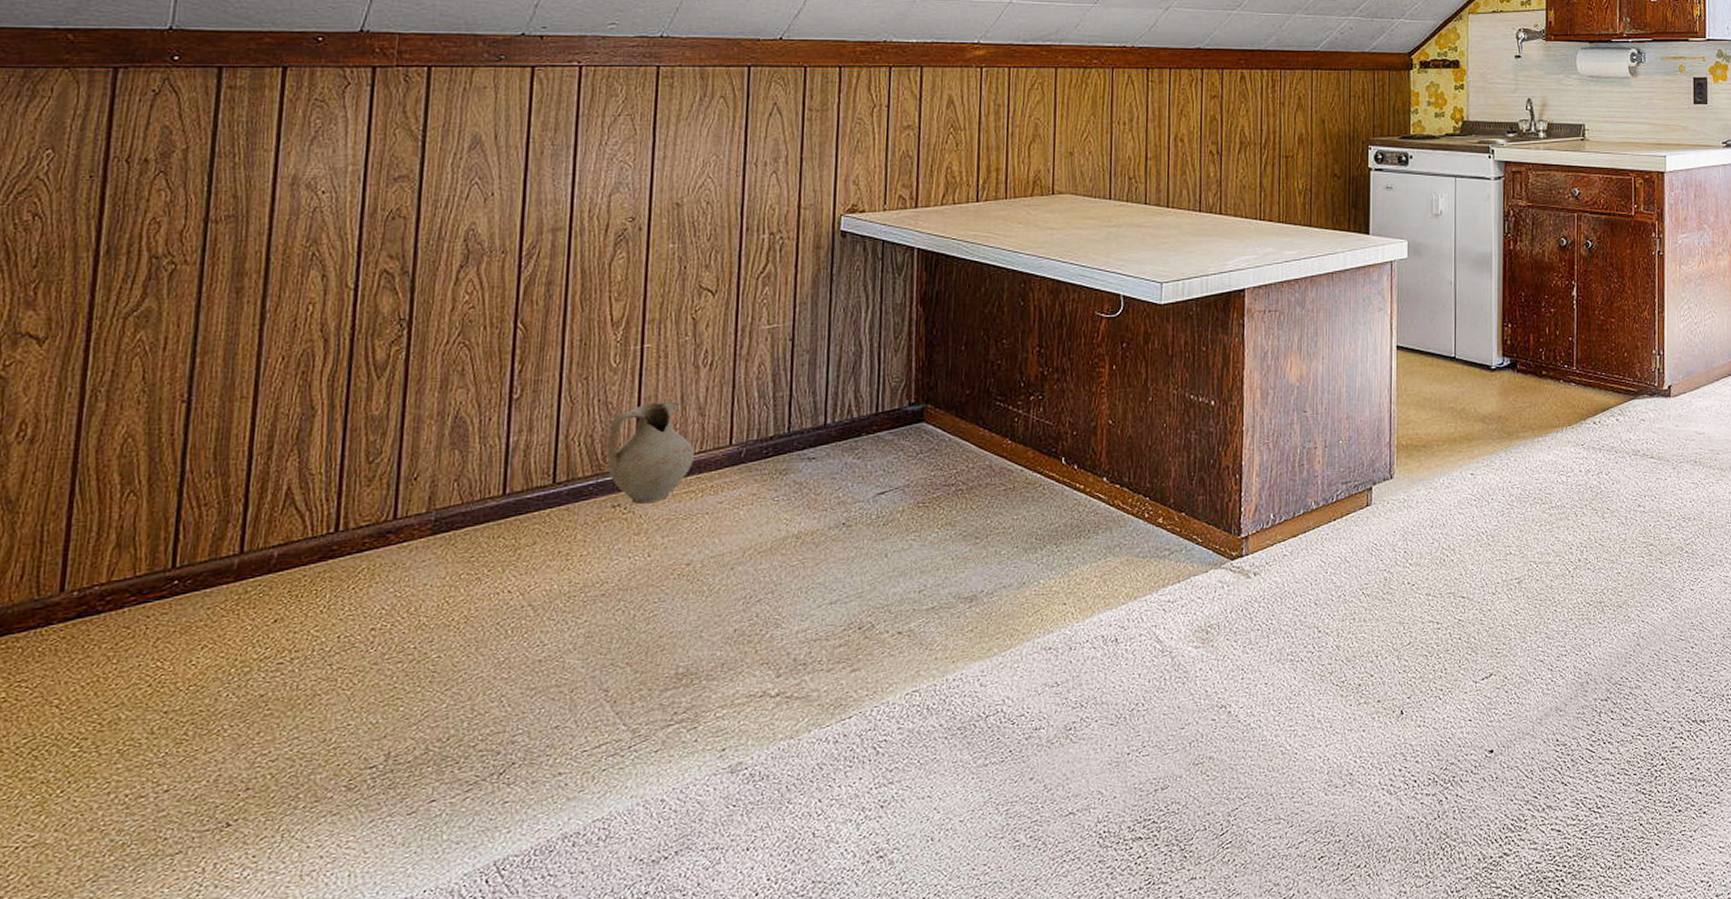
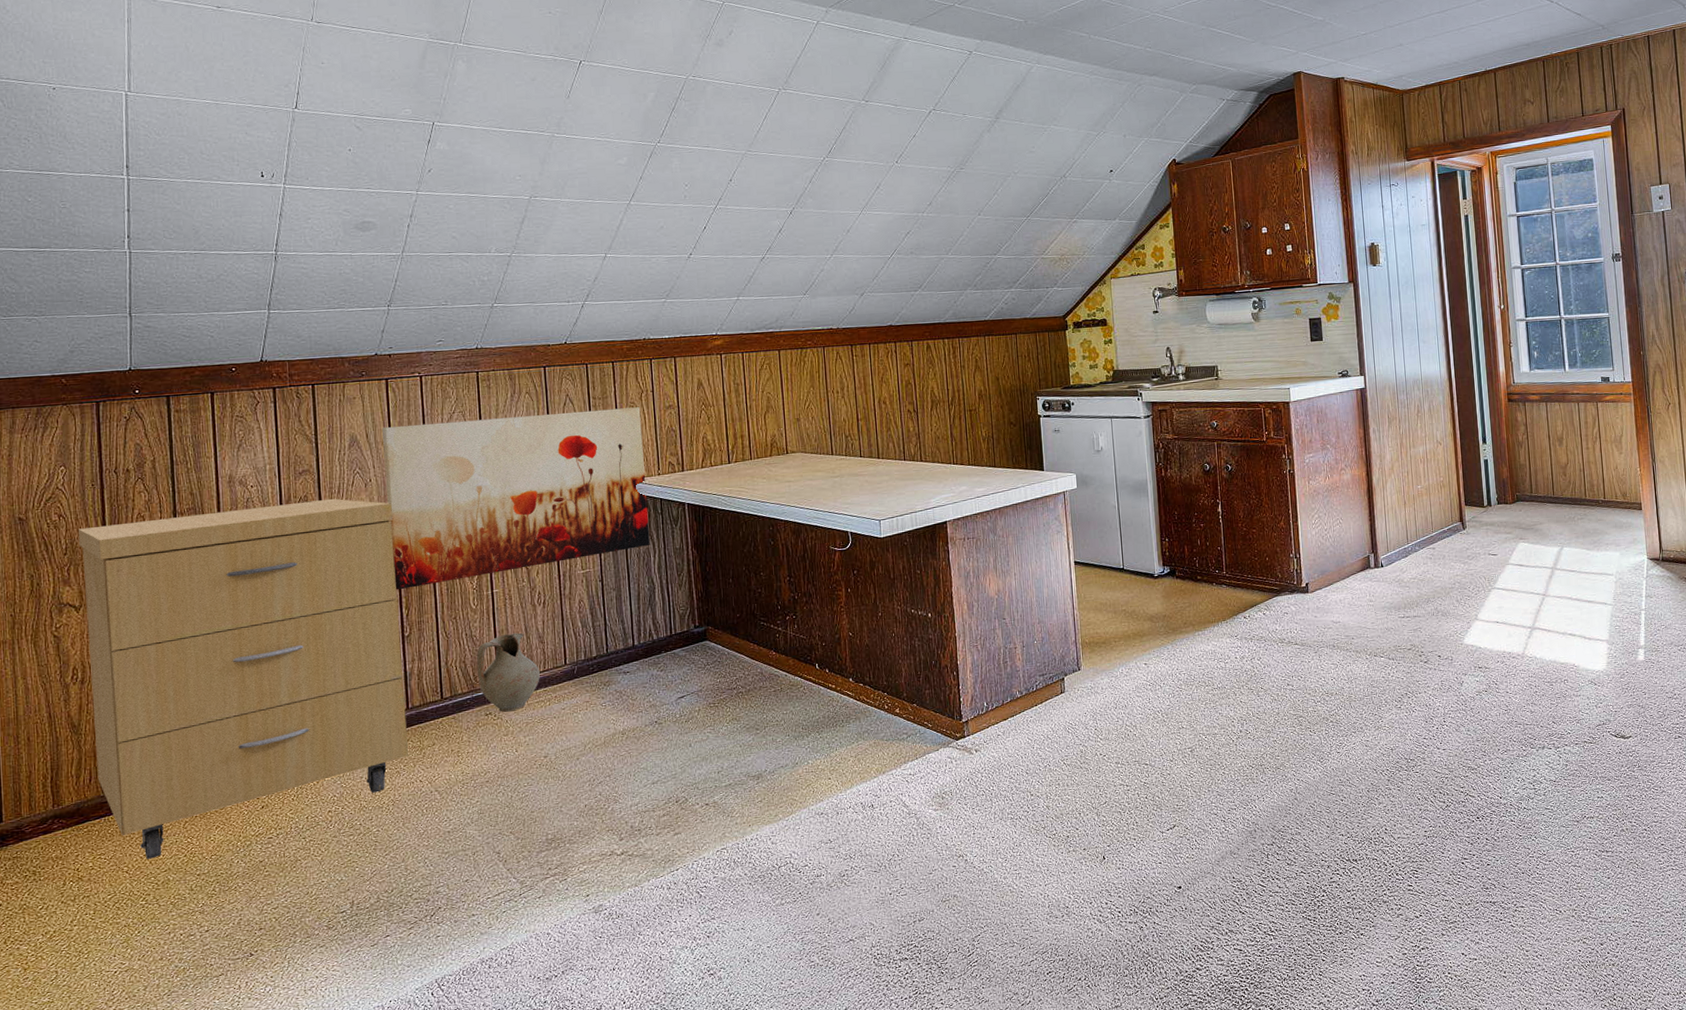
storage cabinet: none [33,214,518,689] -> present [77,498,408,859]
wall art: none [508,124,870,339] -> present [381,407,650,590]

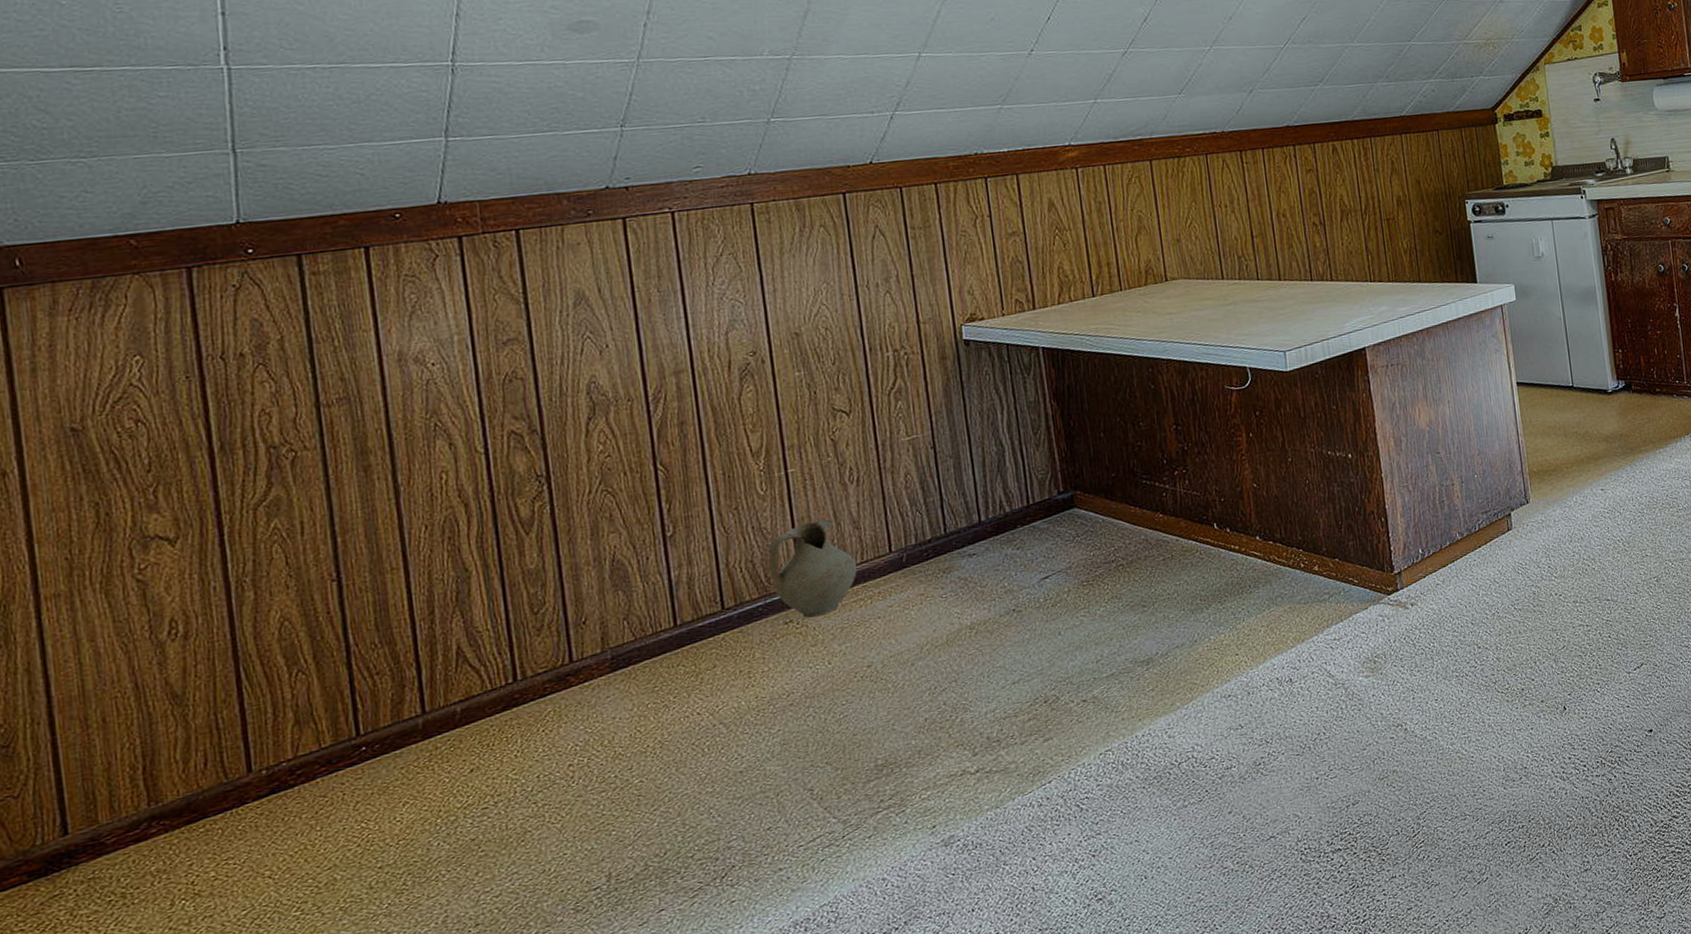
storage cabinet: present [77,498,408,859] -> none [166,371,679,857]
wall art: present [381,407,650,590] -> none [619,236,996,481]

